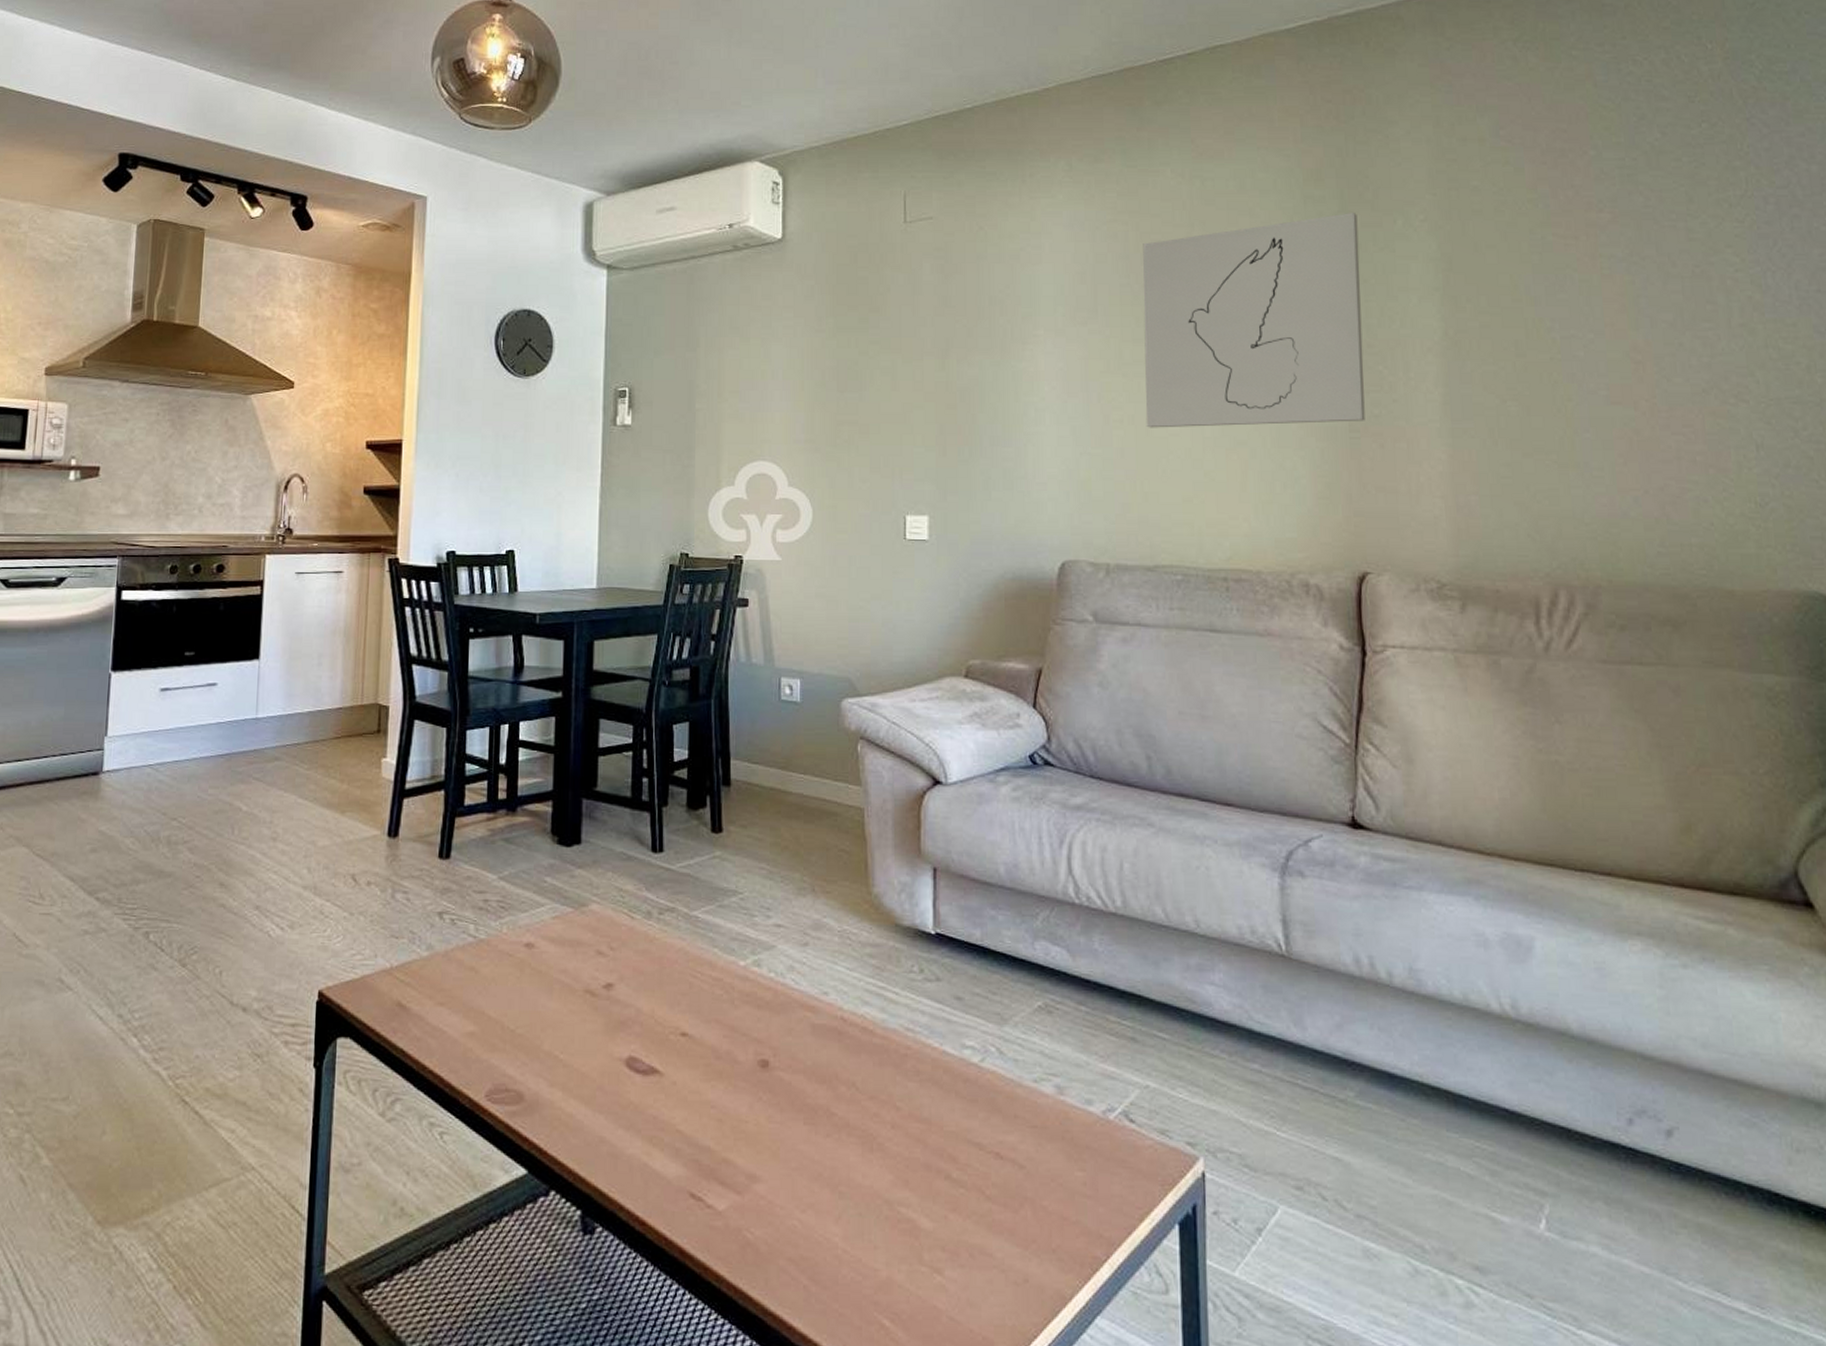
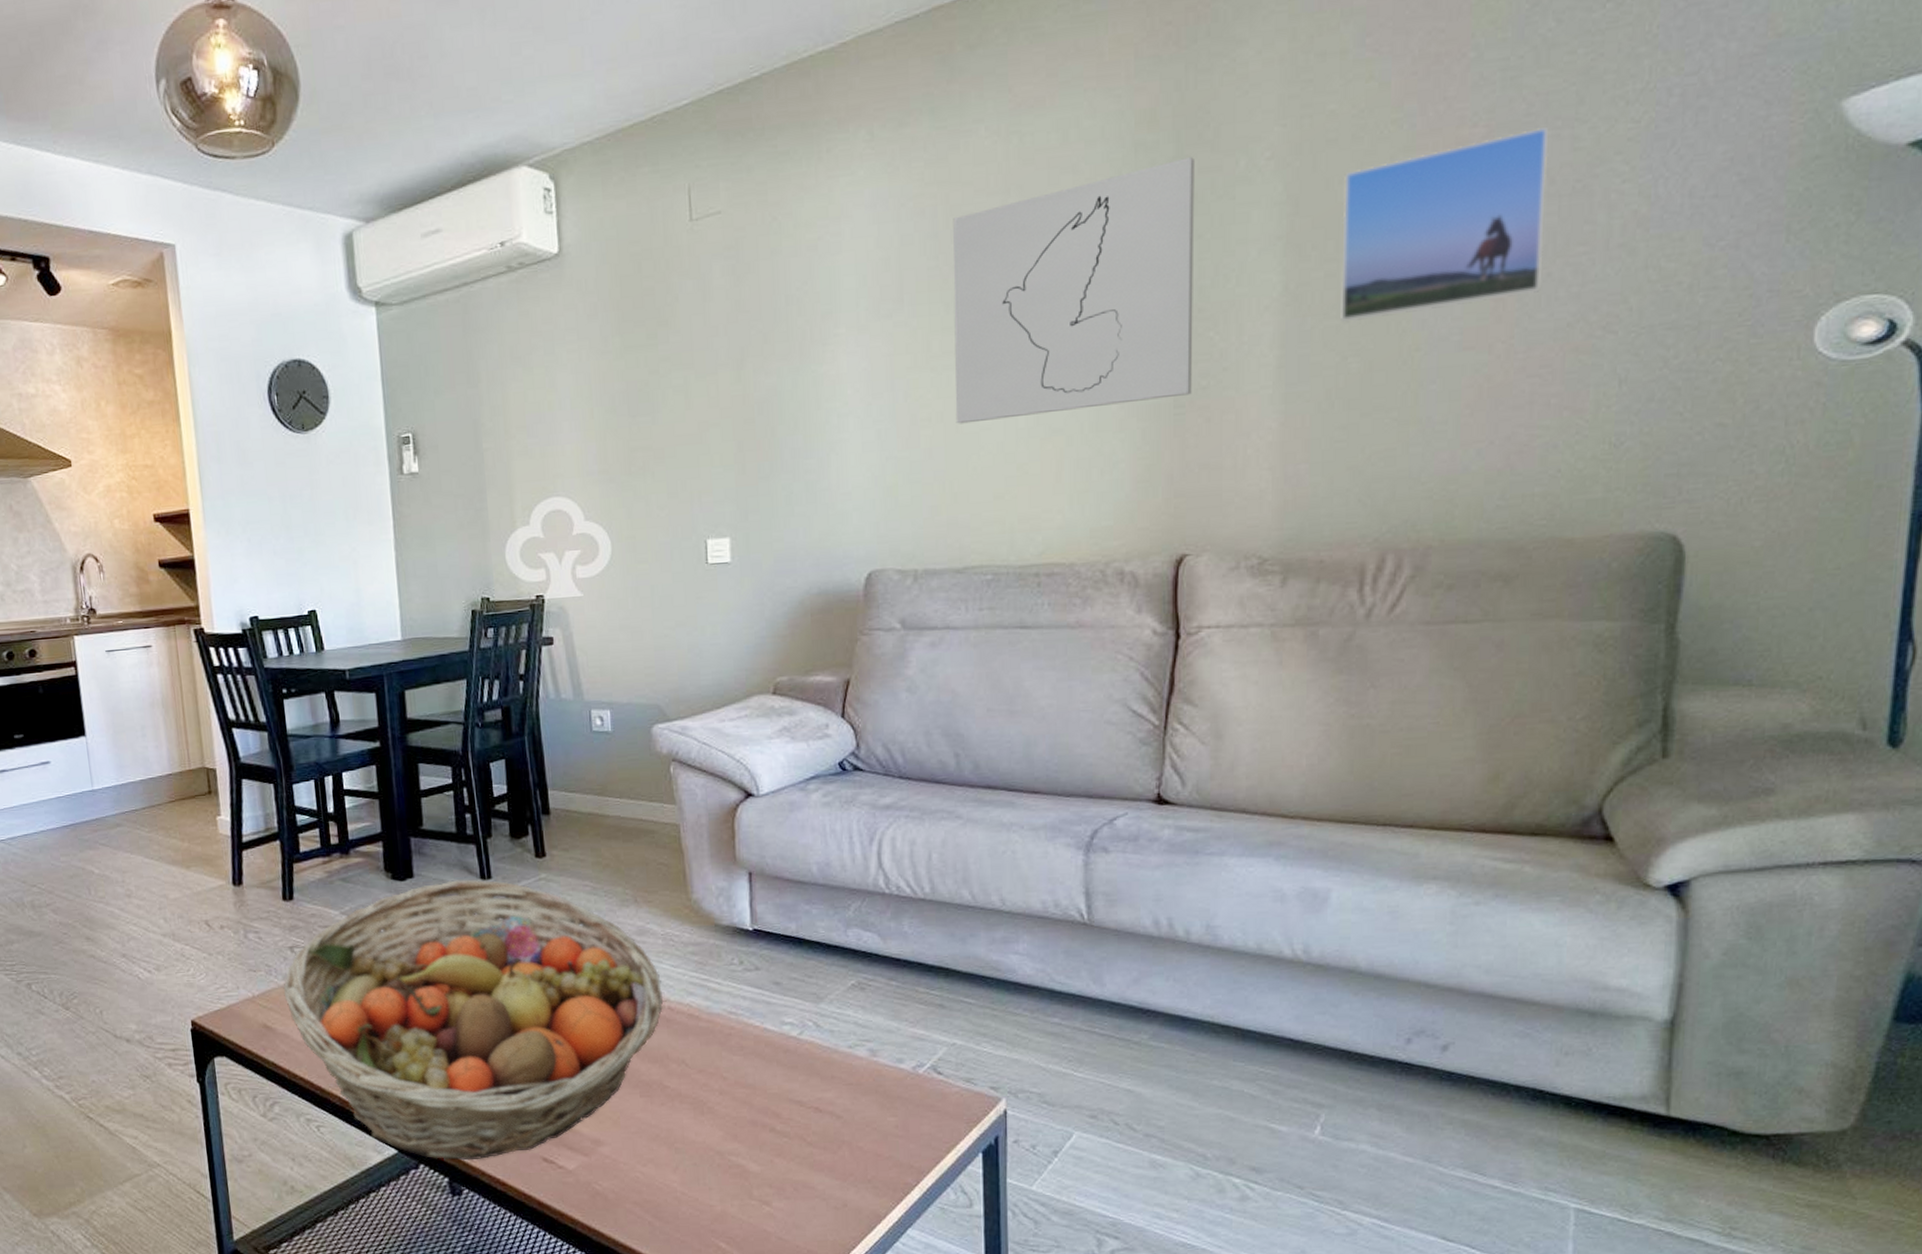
fruit basket: none [425,850,836,1190] -> present [283,879,664,1161]
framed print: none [1490,219,1675,370] -> present [1341,127,1549,322]

